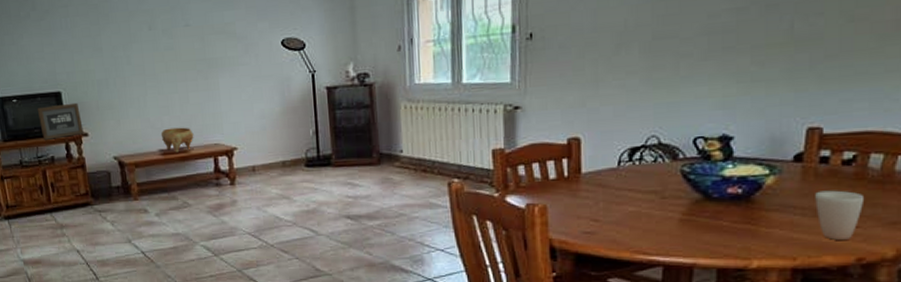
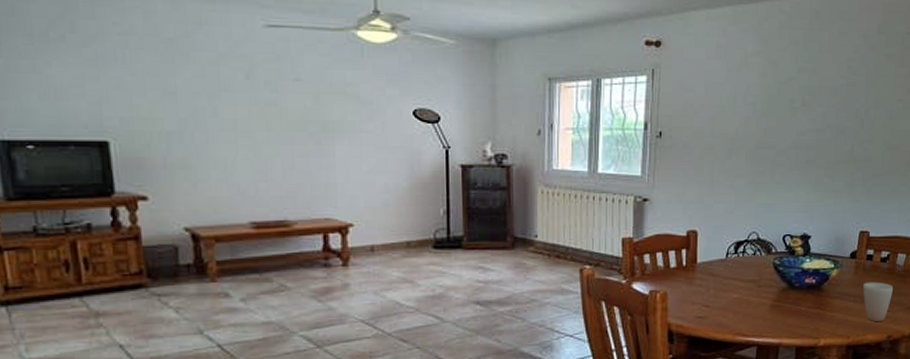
picture frame: present [37,102,84,141] -> none [67,157,141,203]
decorative bowl: present [160,127,194,154] -> none [254,197,299,228]

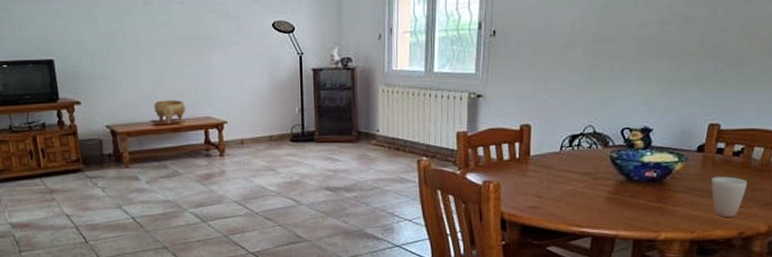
decorative bowl: none [254,197,299,228] -> present [153,100,186,125]

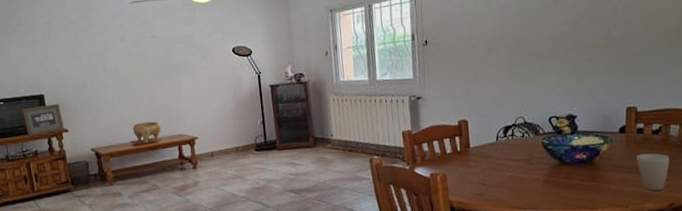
picture frame: none [28,71,76,107] -> present [22,103,64,137]

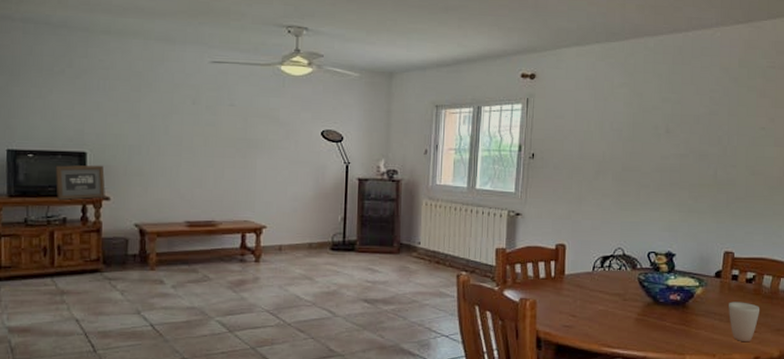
decorative bowl: present [132,121,161,144] -> none [189,201,224,227]

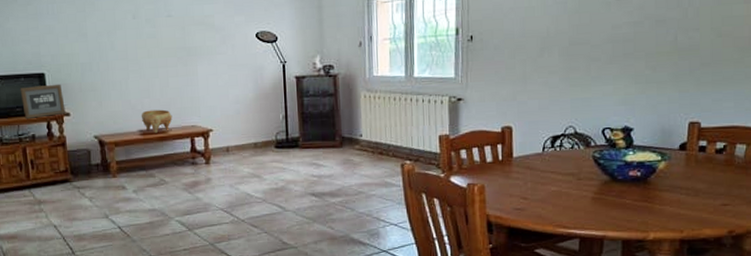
decorative bowl: none [189,201,224,227] -> present [141,109,173,134]
cup: present [729,302,760,343] -> none [696,174,733,217]

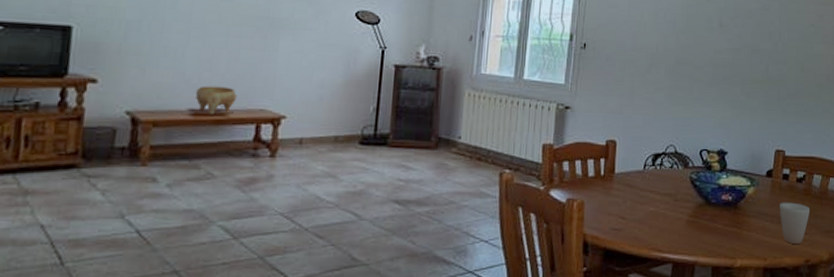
picture frame: present [20,84,66,120] -> none [29,40,93,82]
cup: none [696,174,733,217] -> present [779,202,810,245]

